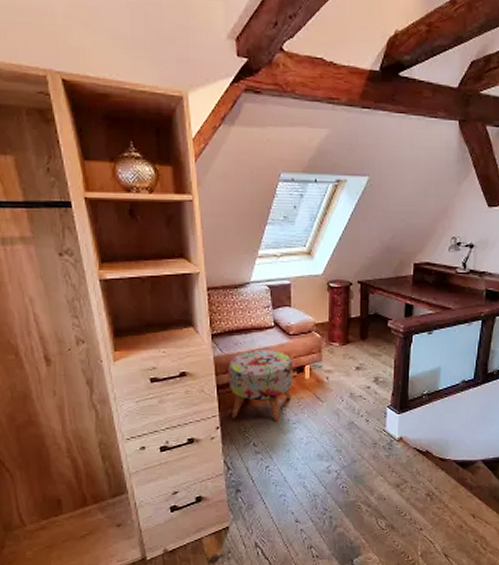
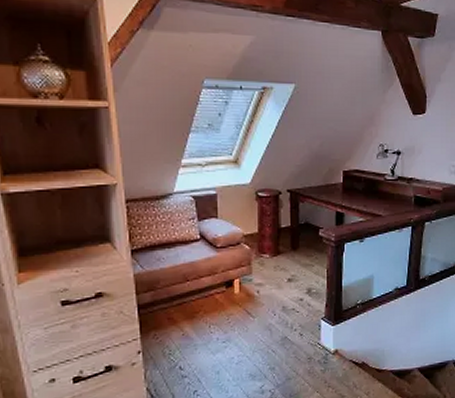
ottoman: present [228,350,294,423] -> none [150,264,222,343]

